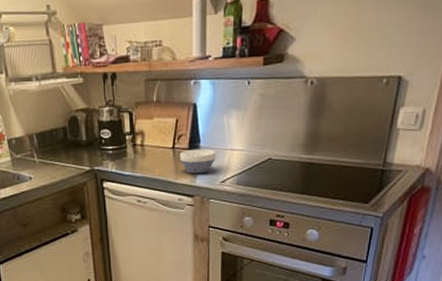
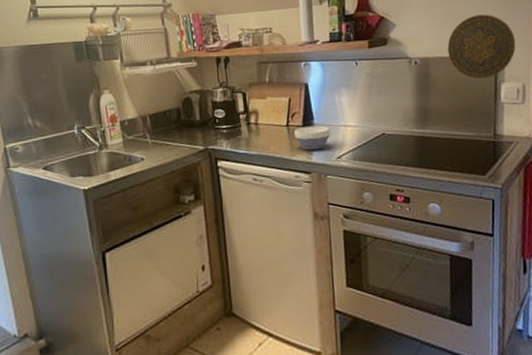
decorative plate: none [348,27,424,103] -> present [447,14,516,79]

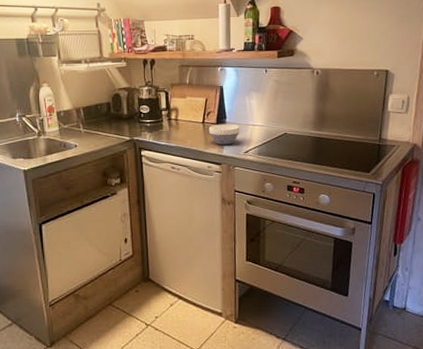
decorative plate: present [447,14,516,79] -> none [346,33,405,90]

